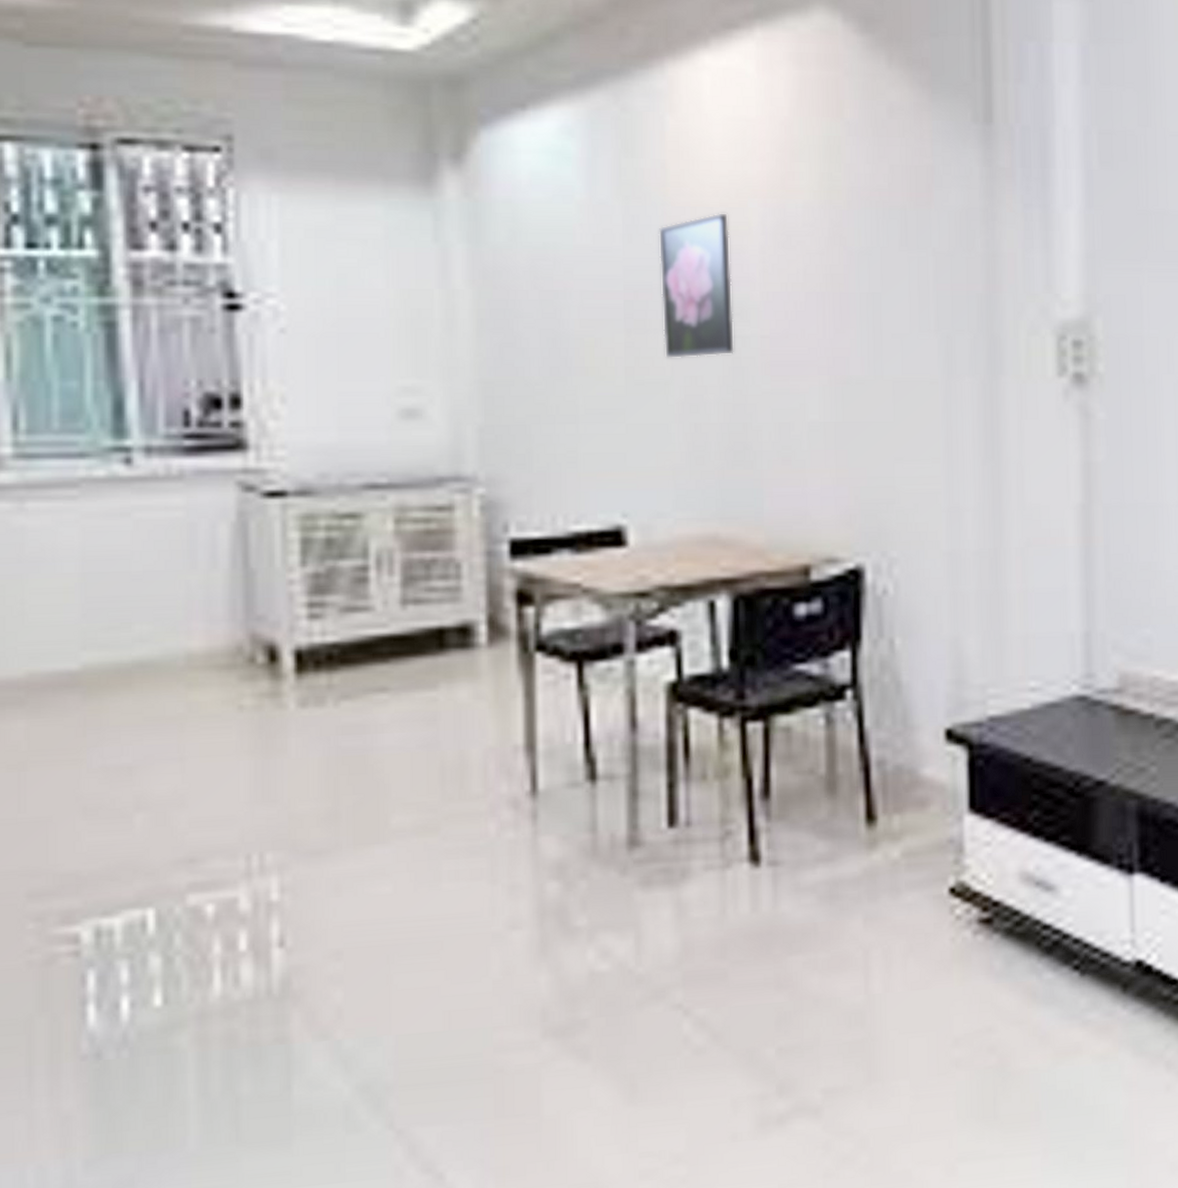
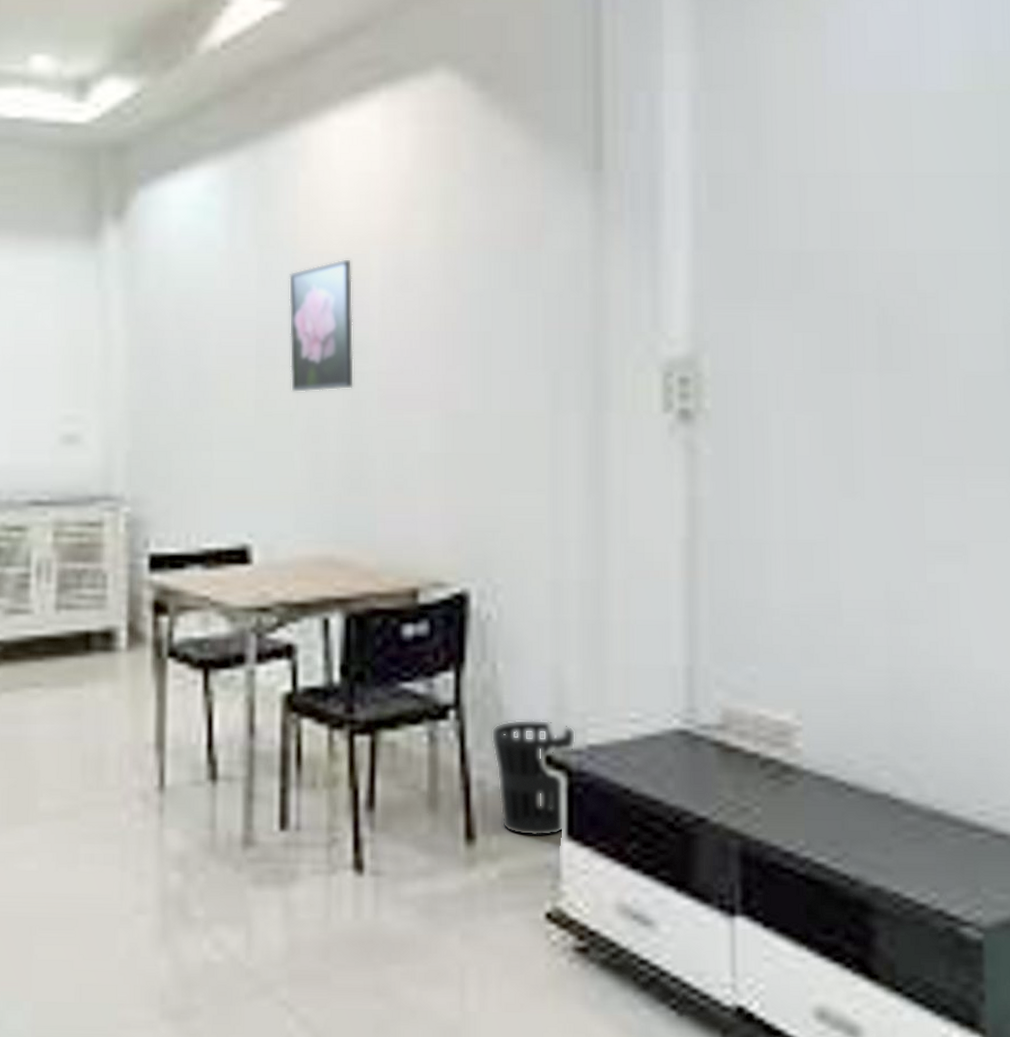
wastebasket: none [890,694,977,813] -> present [491,719,576,837]

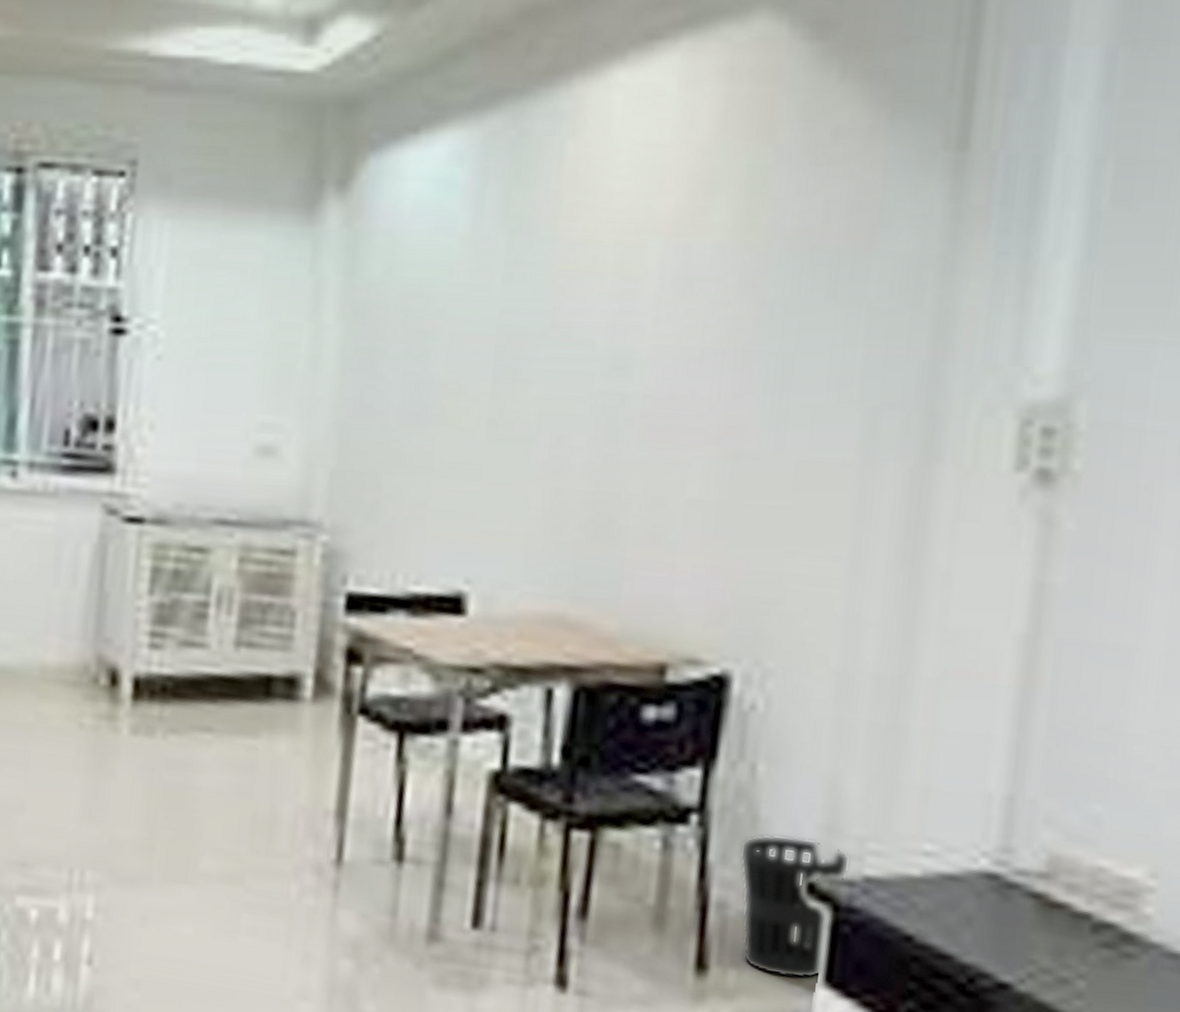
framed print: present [288,258,355,393] -> none [531,250,624,415]

